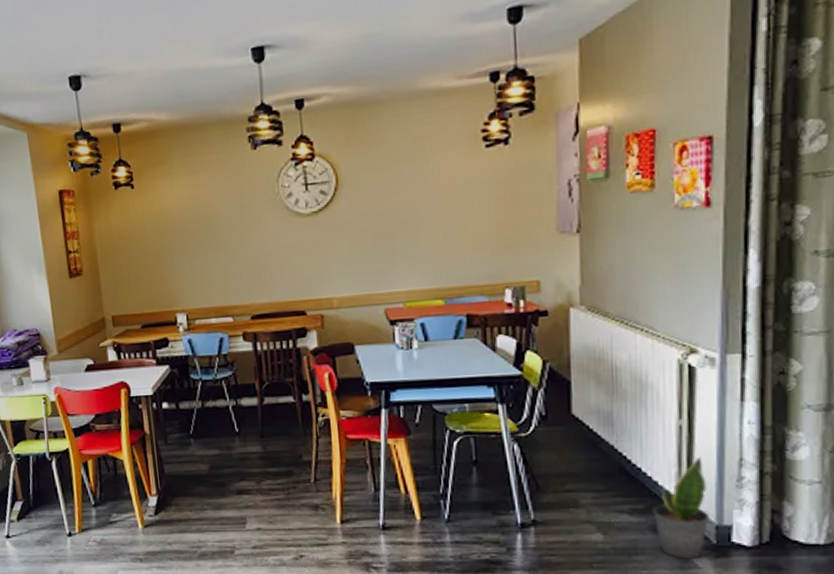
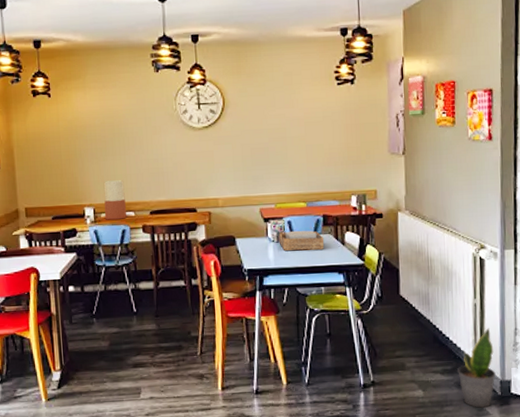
vase: none [196,280,225,329] -> present [103,180,127,221]
napkin holder: none [408,334,469,360] -> present [278,230,325,251]

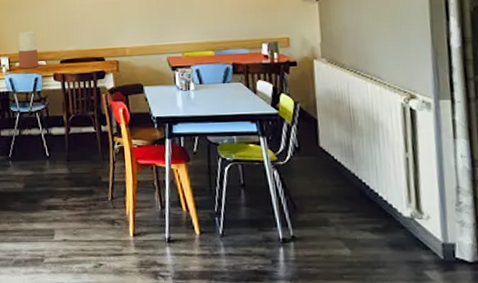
napkin holder: present [278,230,325,251] -> none [186,78,235,100]
potted plant: present [456,328,496,408] -> none [388,185,436,272]

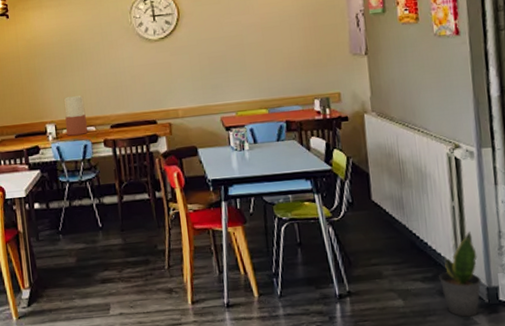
potted plant: none [388,185,436,272] -> present [438,232,481,317]

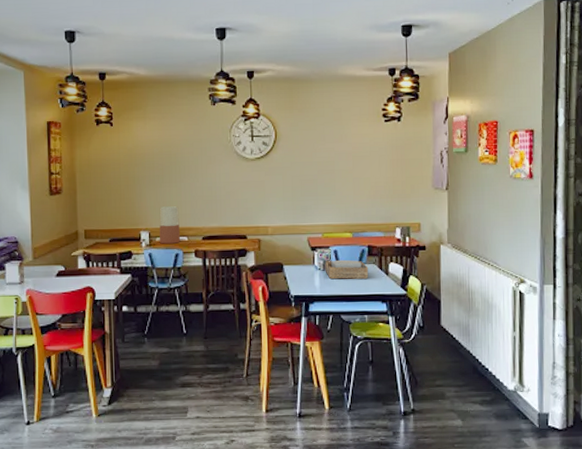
napkin holder: none [241,137,289,160] -> present [324,259,369,280]
potted plant: present [438,232,481,317] -> none [495,361,534,440]

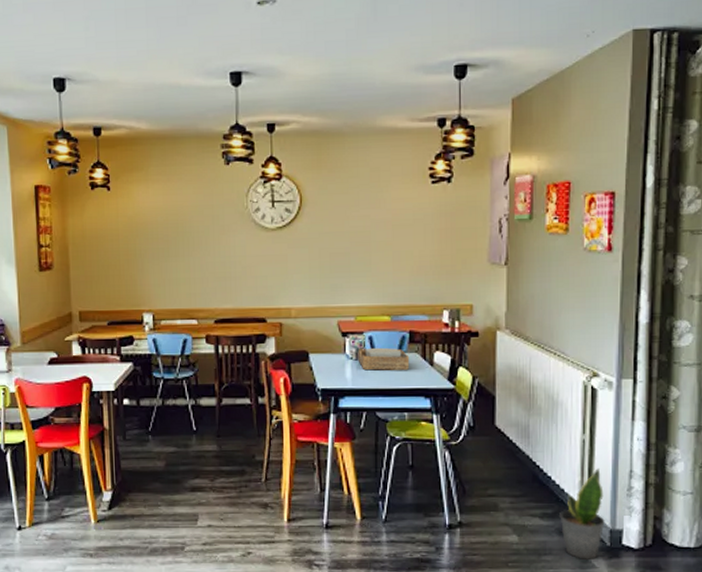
vase: present [159,206,181,245] -> none [164,284,190,329]
potted plant: none [495,361,534,440] -> present [558,468,605,559]

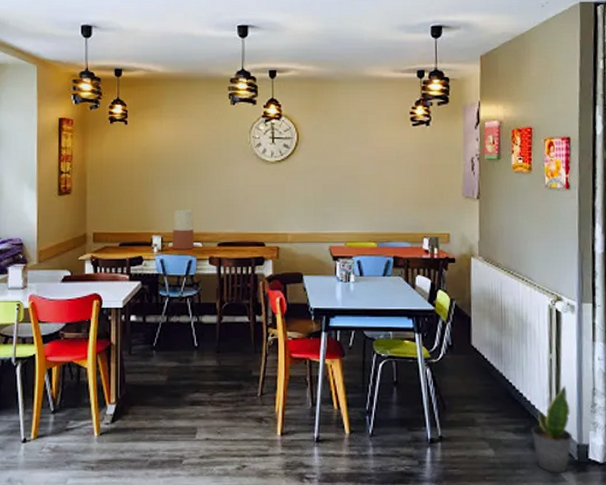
vase: none [164,284,190,329] -> present [172,210,195,251]
napkin holder: present [357,347,410,371] -> none [347,271,394,293]

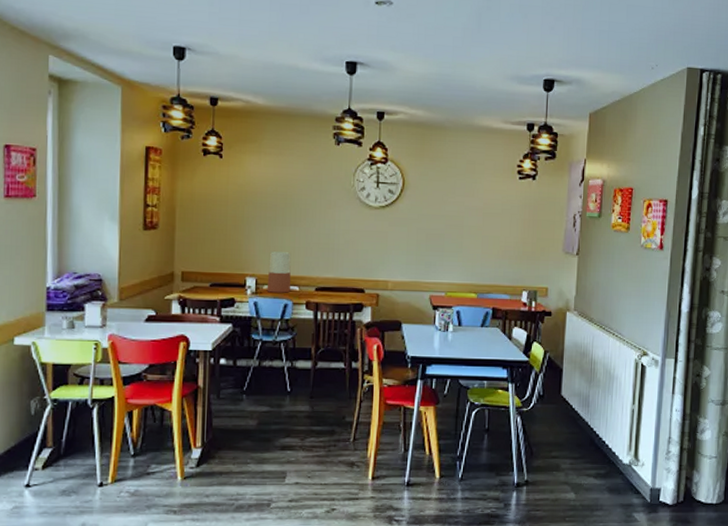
potted plant: present [530,386,573,473] -> none [609,435,647,514]

